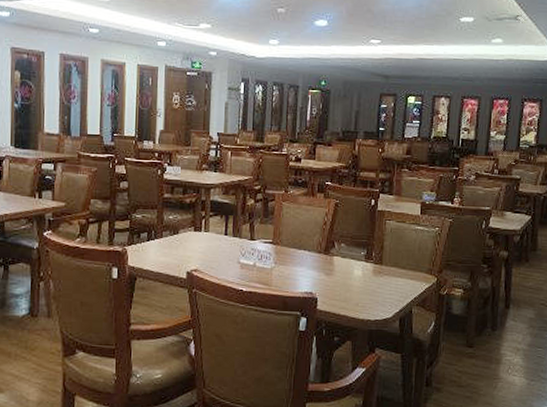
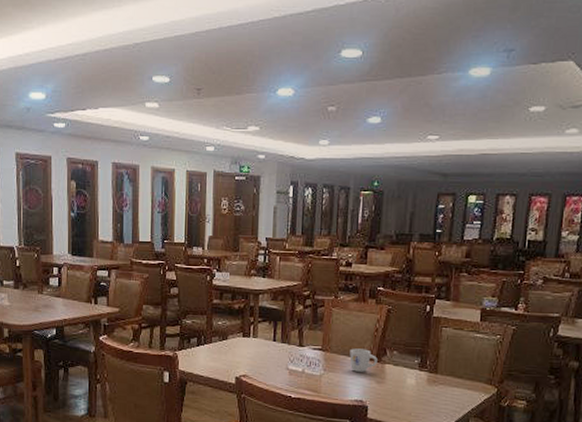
mug: none [299,241,326,265] -> present [349,348,378,372]

